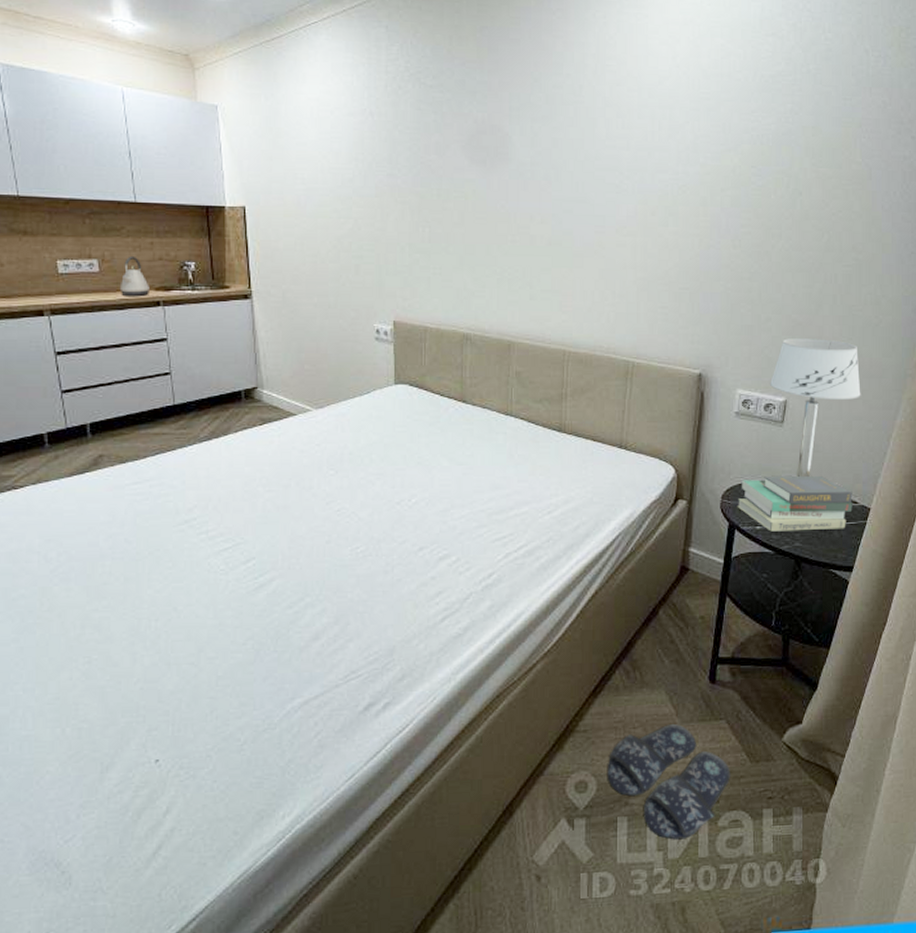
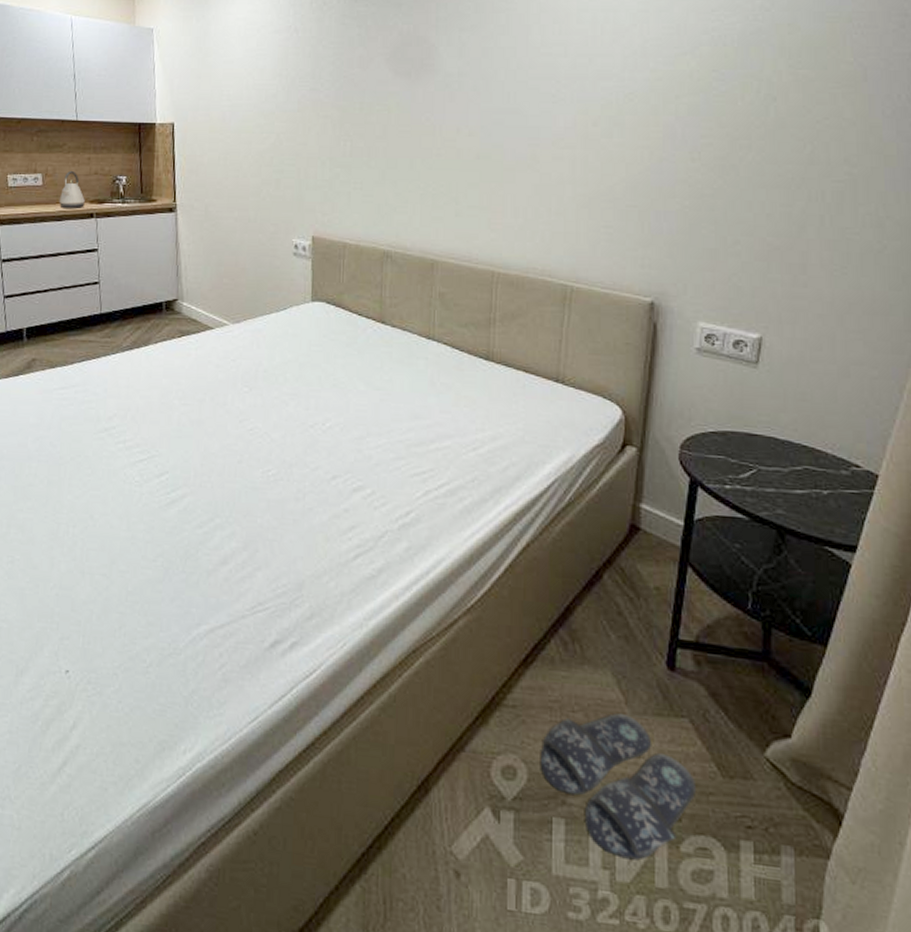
books: present [737,476,853,532] -> none [700,426,854,498]
table lamp: present [769,338,861,478] -> none [739,265,861,432]

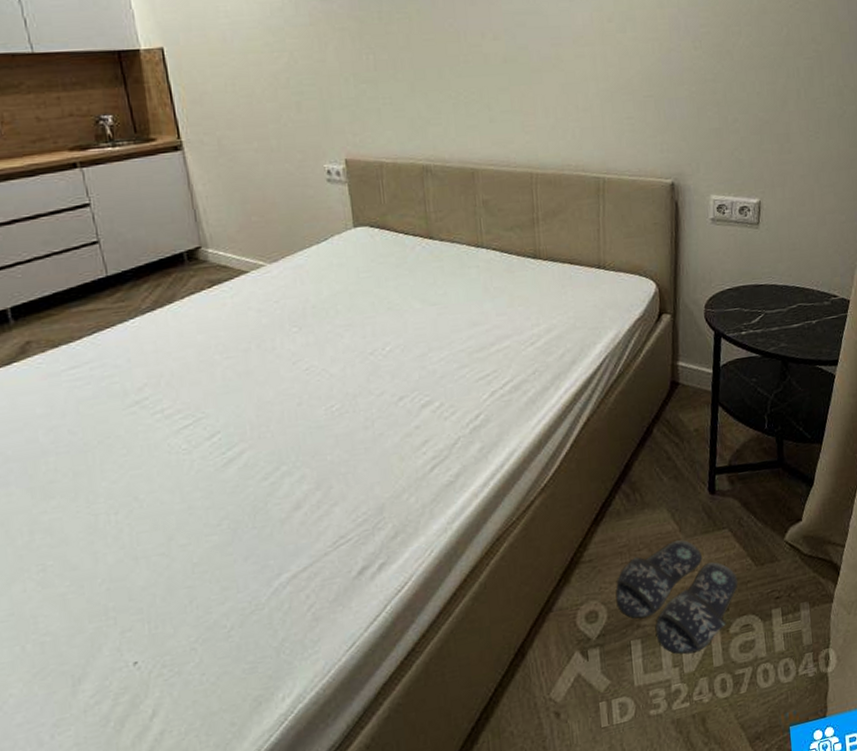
kettle: present [59,170,85,210] -> none [26,114,63,162]

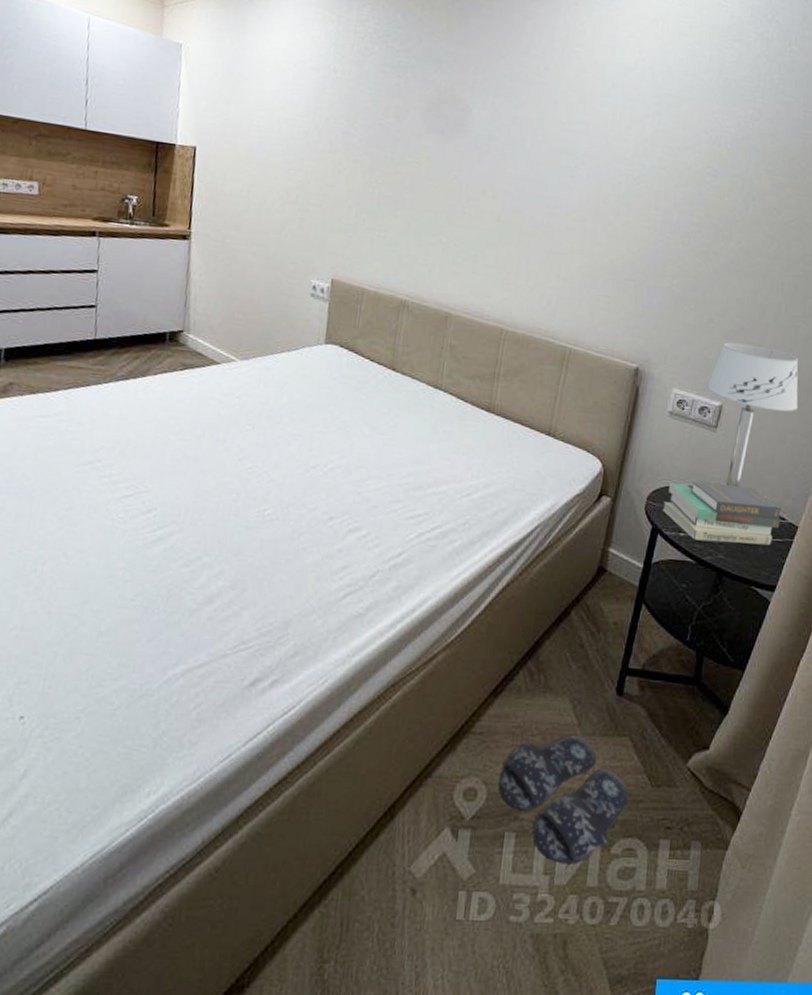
books: none [721,274,833,336] -> present [662,482,781,546]
table lamp: none [742,135,832,278] -> present [706,342,799,488]

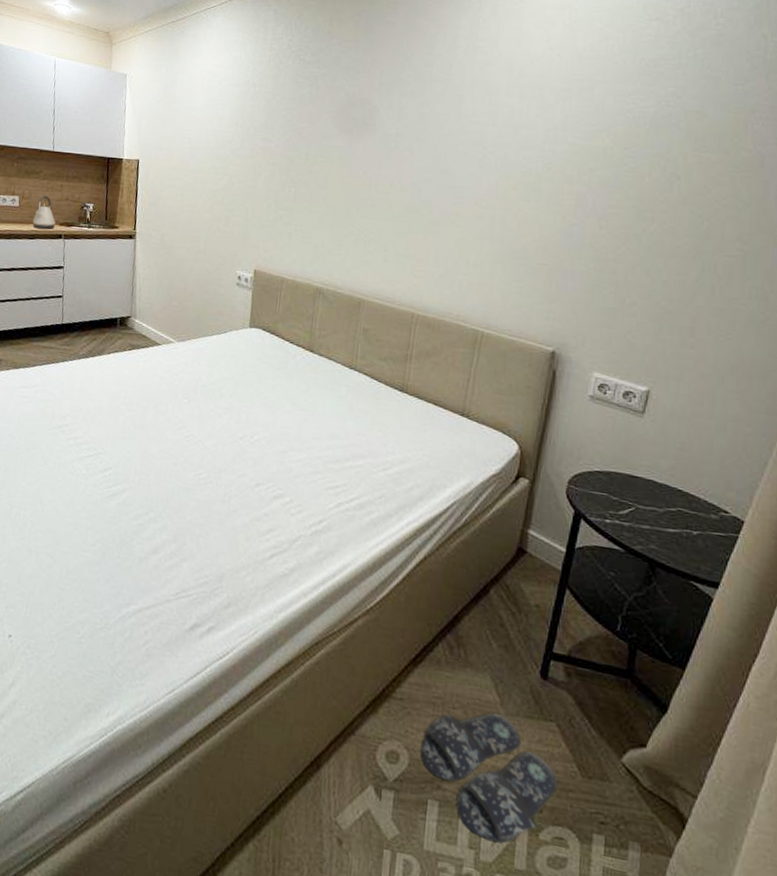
kettle: none [56,182,88,226] -> present [32,195,56,230]
books: present [662,482,781,546] -> none [585,467,723,540]
table lamp: present [706,342,799,488] -> none [630,325,740,477]

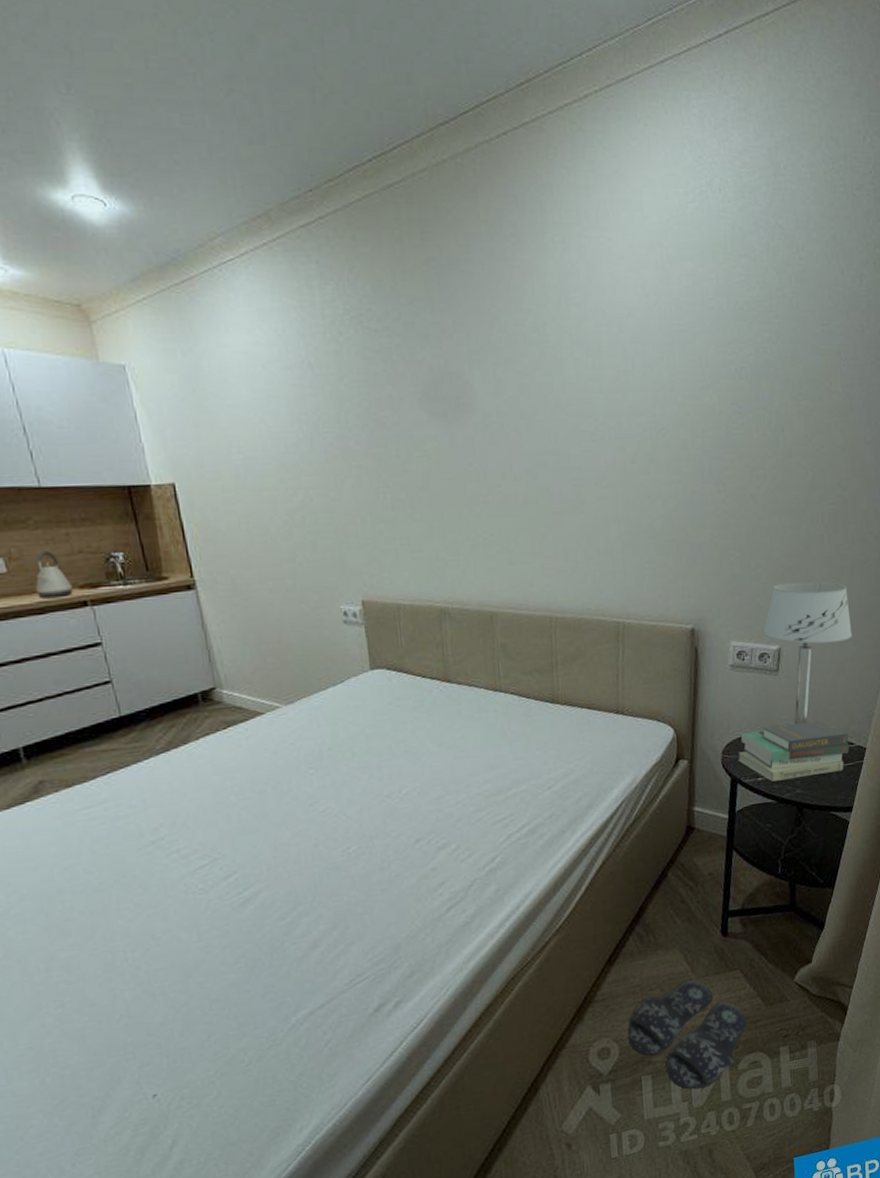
books: none [585,467,723,540] -> present [738,721,849,782]
table lamp: none [630,325,740,477] -> present [762,581,852,725]

